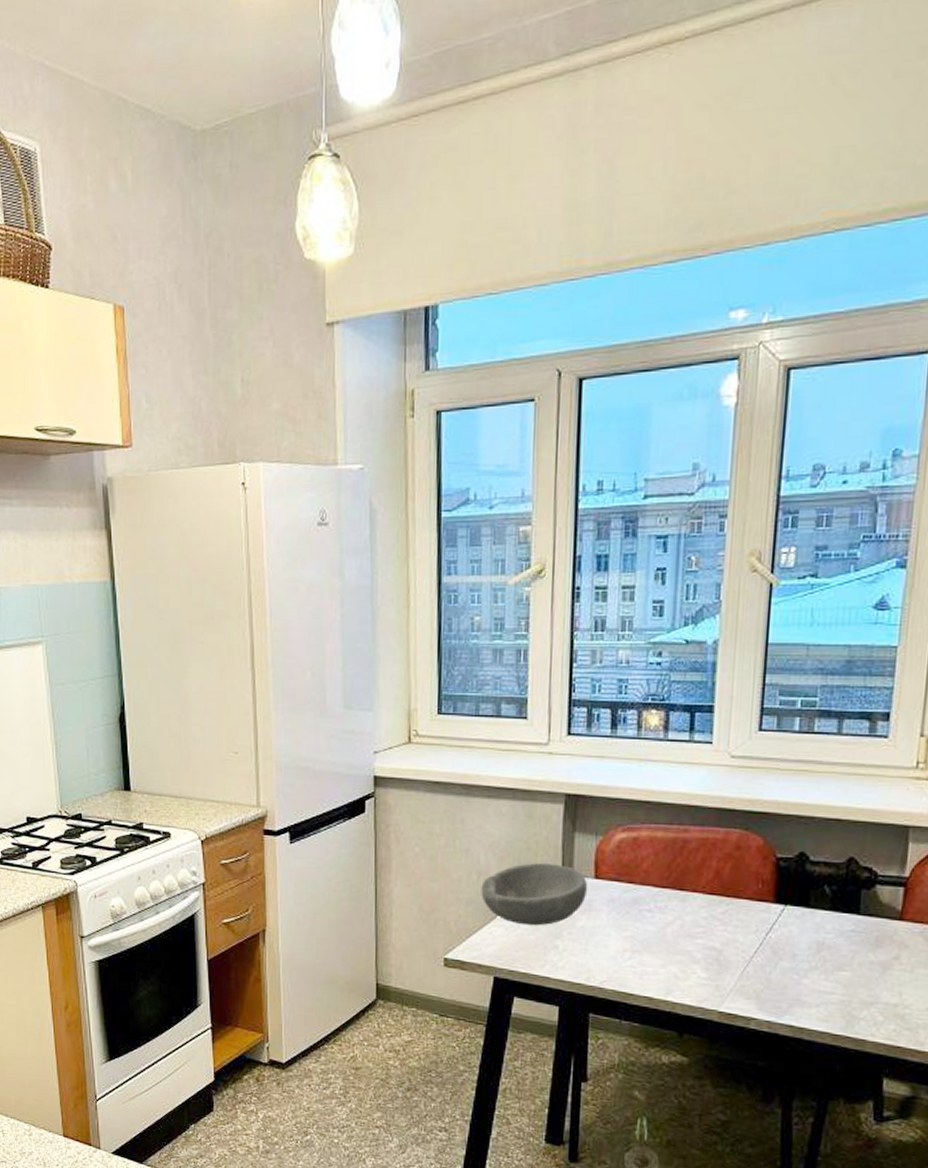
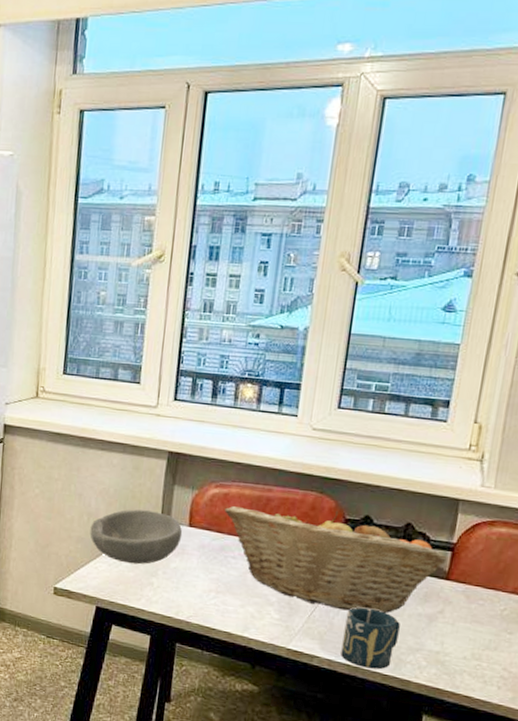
fruit basket: none [635,849,900,964] -> present [225,506,448,614]
cup: none [782,958,849,1029] -> present [341,607,400,670]

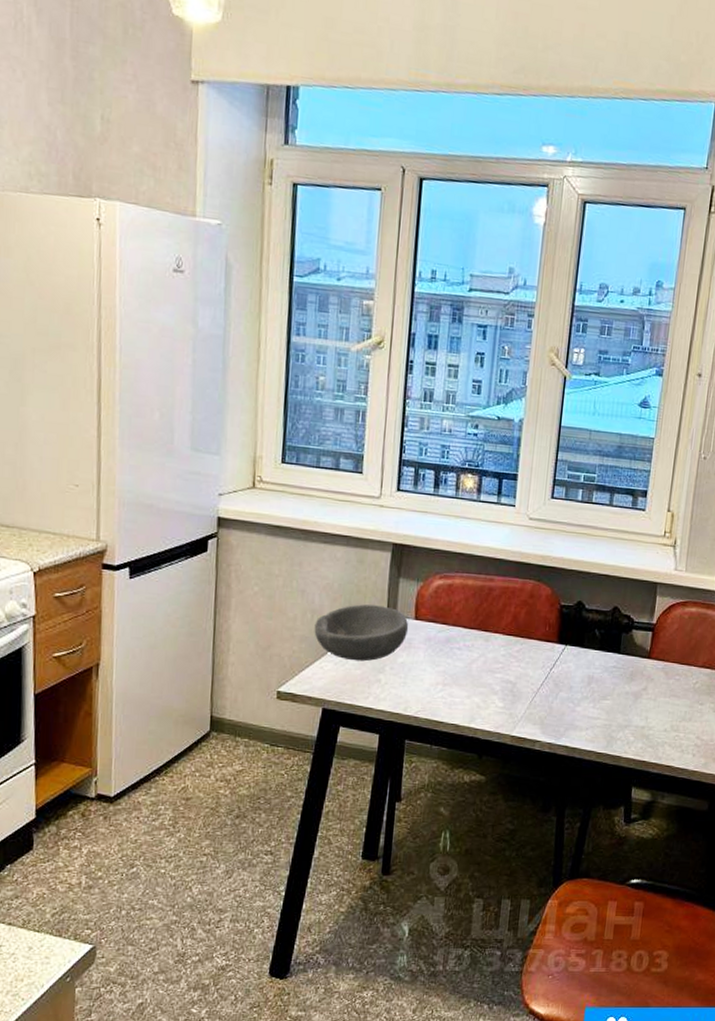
fruit basket: present [225,506,448,614] -> none [449,597,649,695]
cup: present [341,607,400,670] -> none [560,690,611,748]

